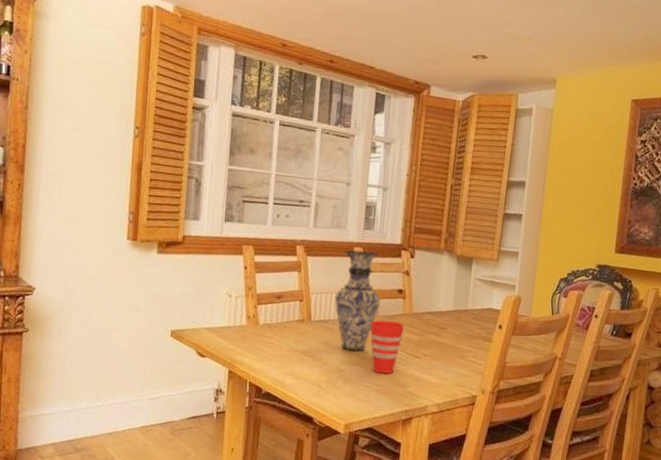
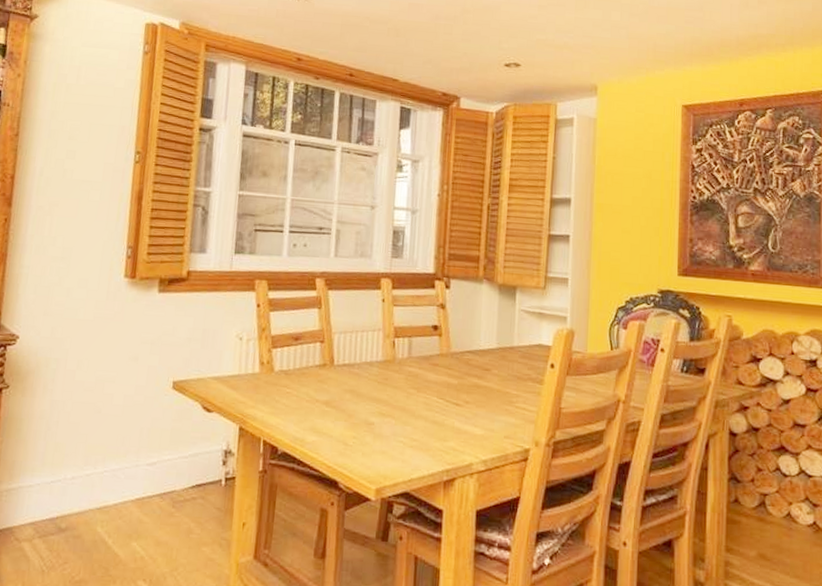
vase: present [335,249,381,352] -> none [361,281,413,400]
cup: present [370,320,404,374] -> none [402,362,441,427]

